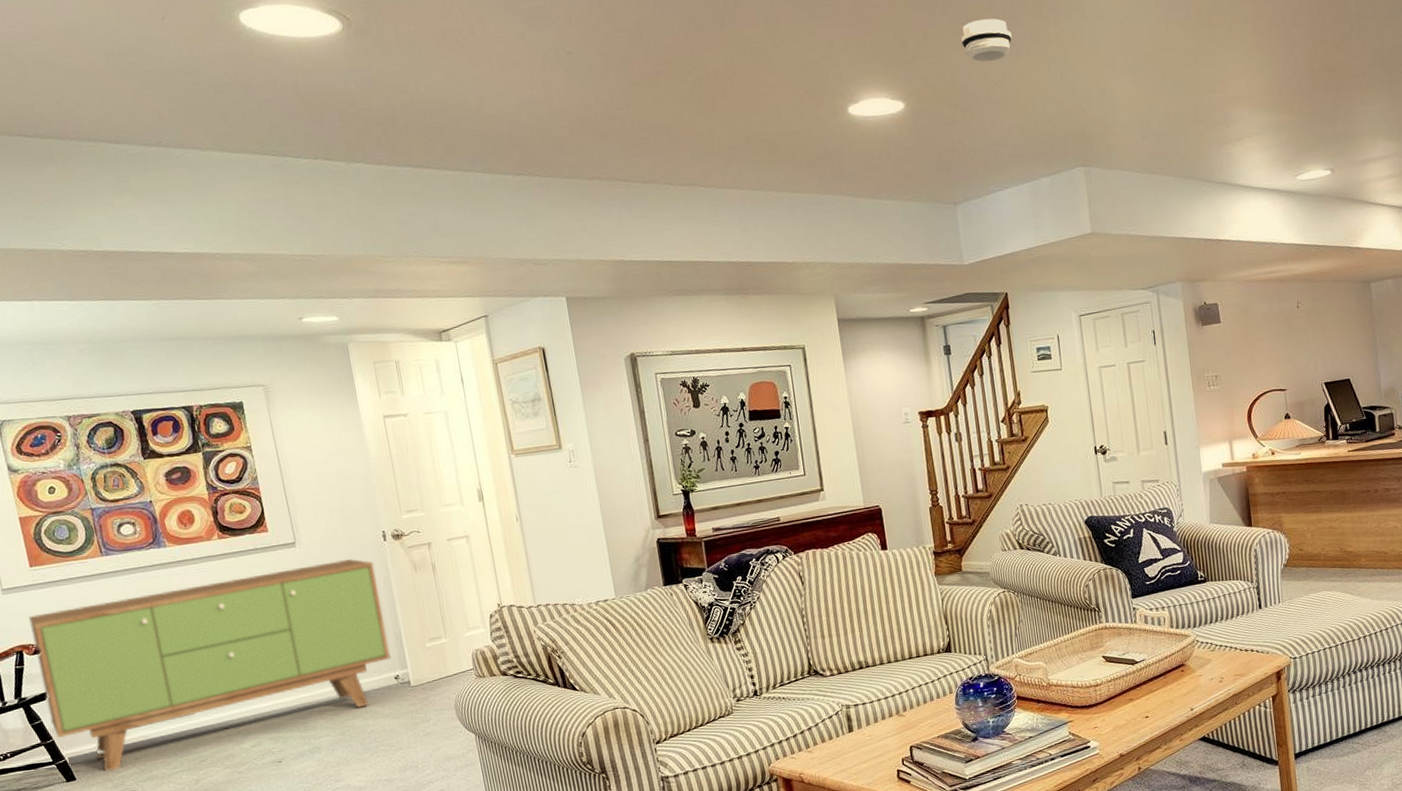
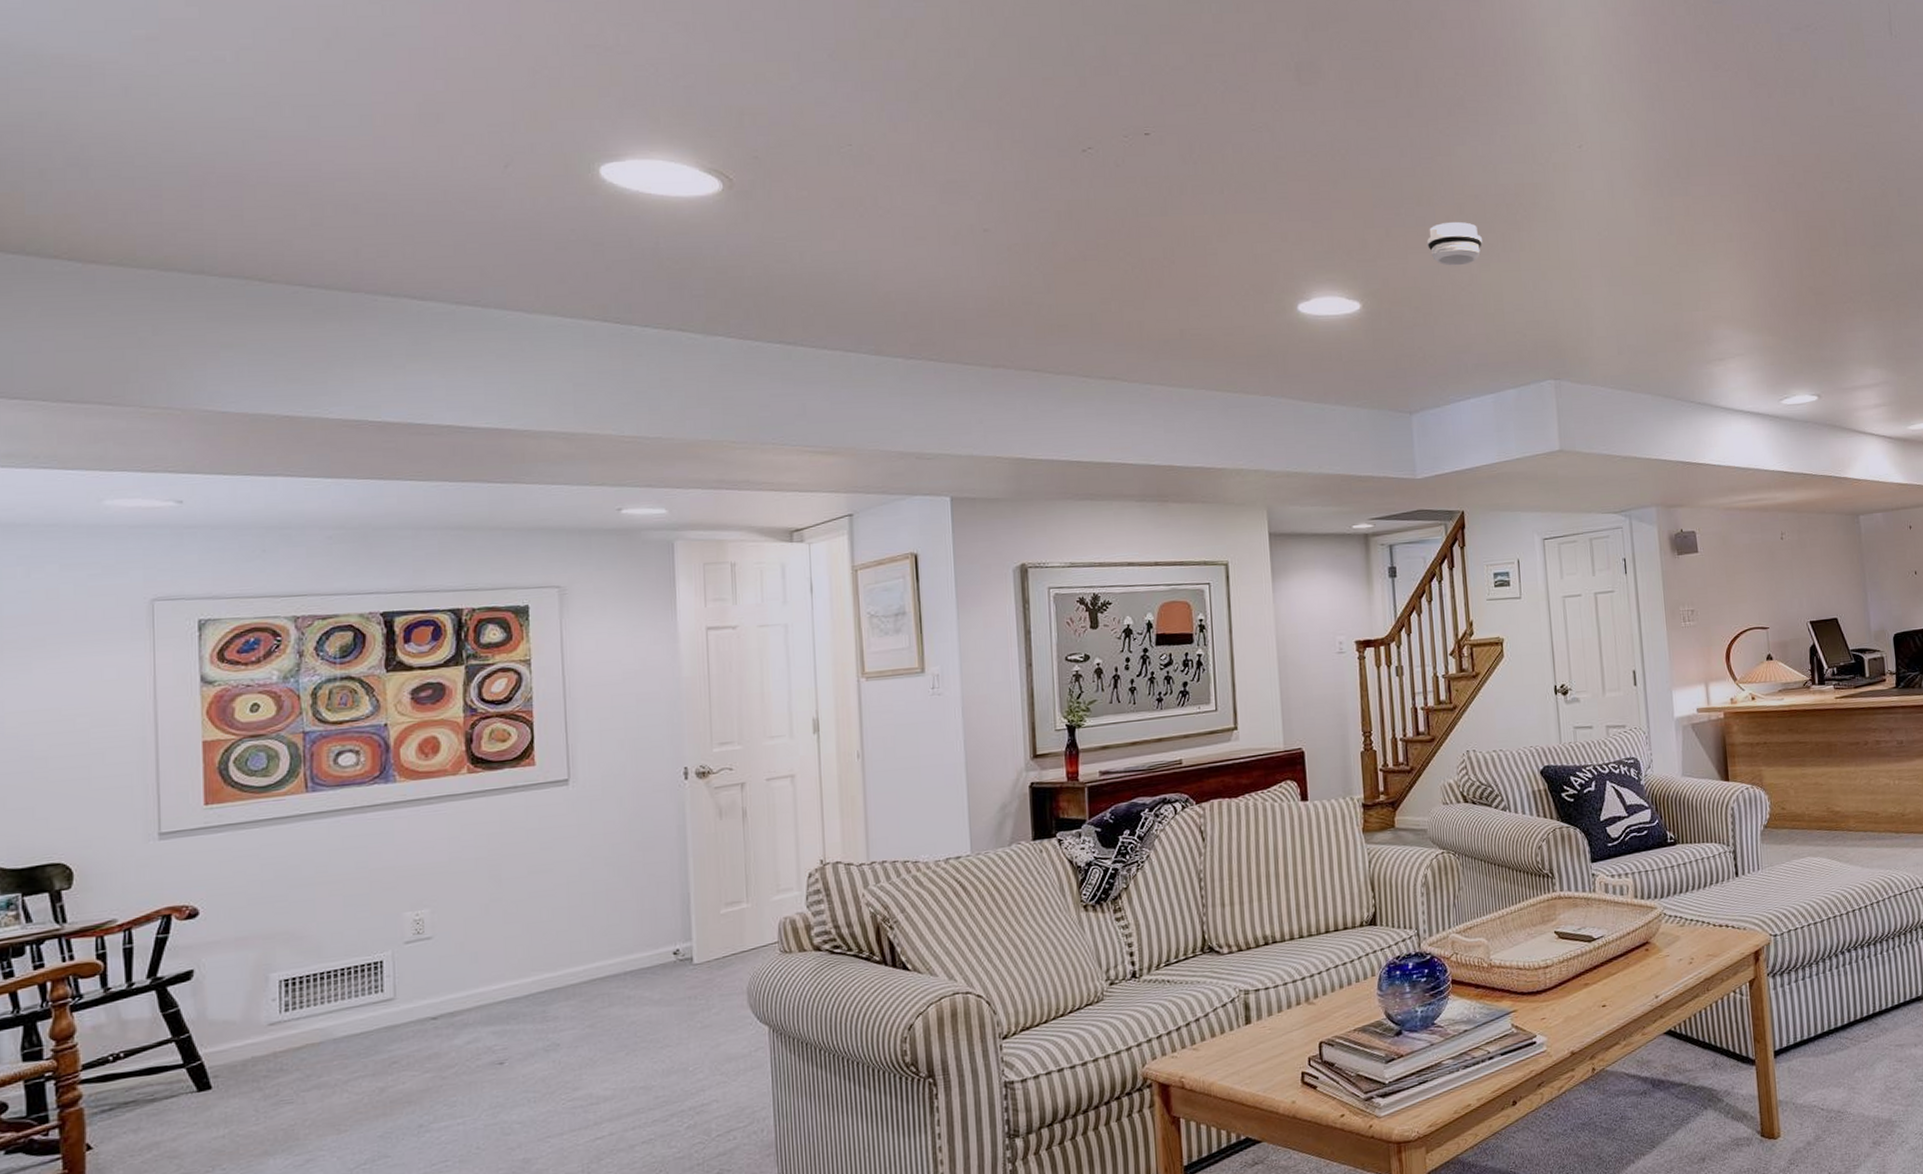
sideboard: present [29,559,391,772] -> none [189,801,672,1077]

